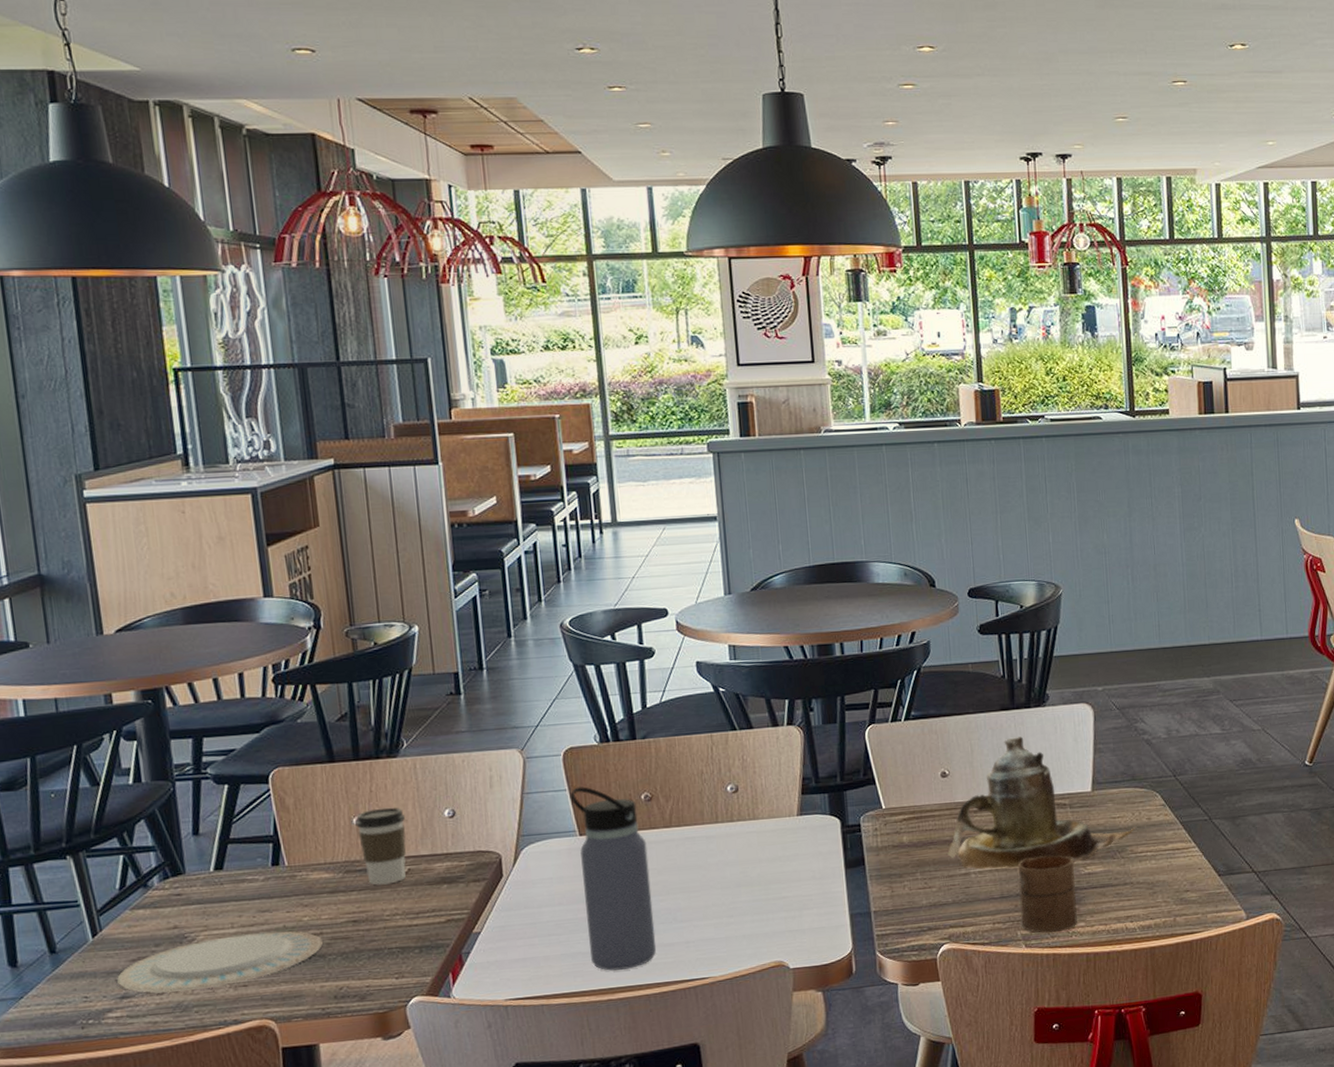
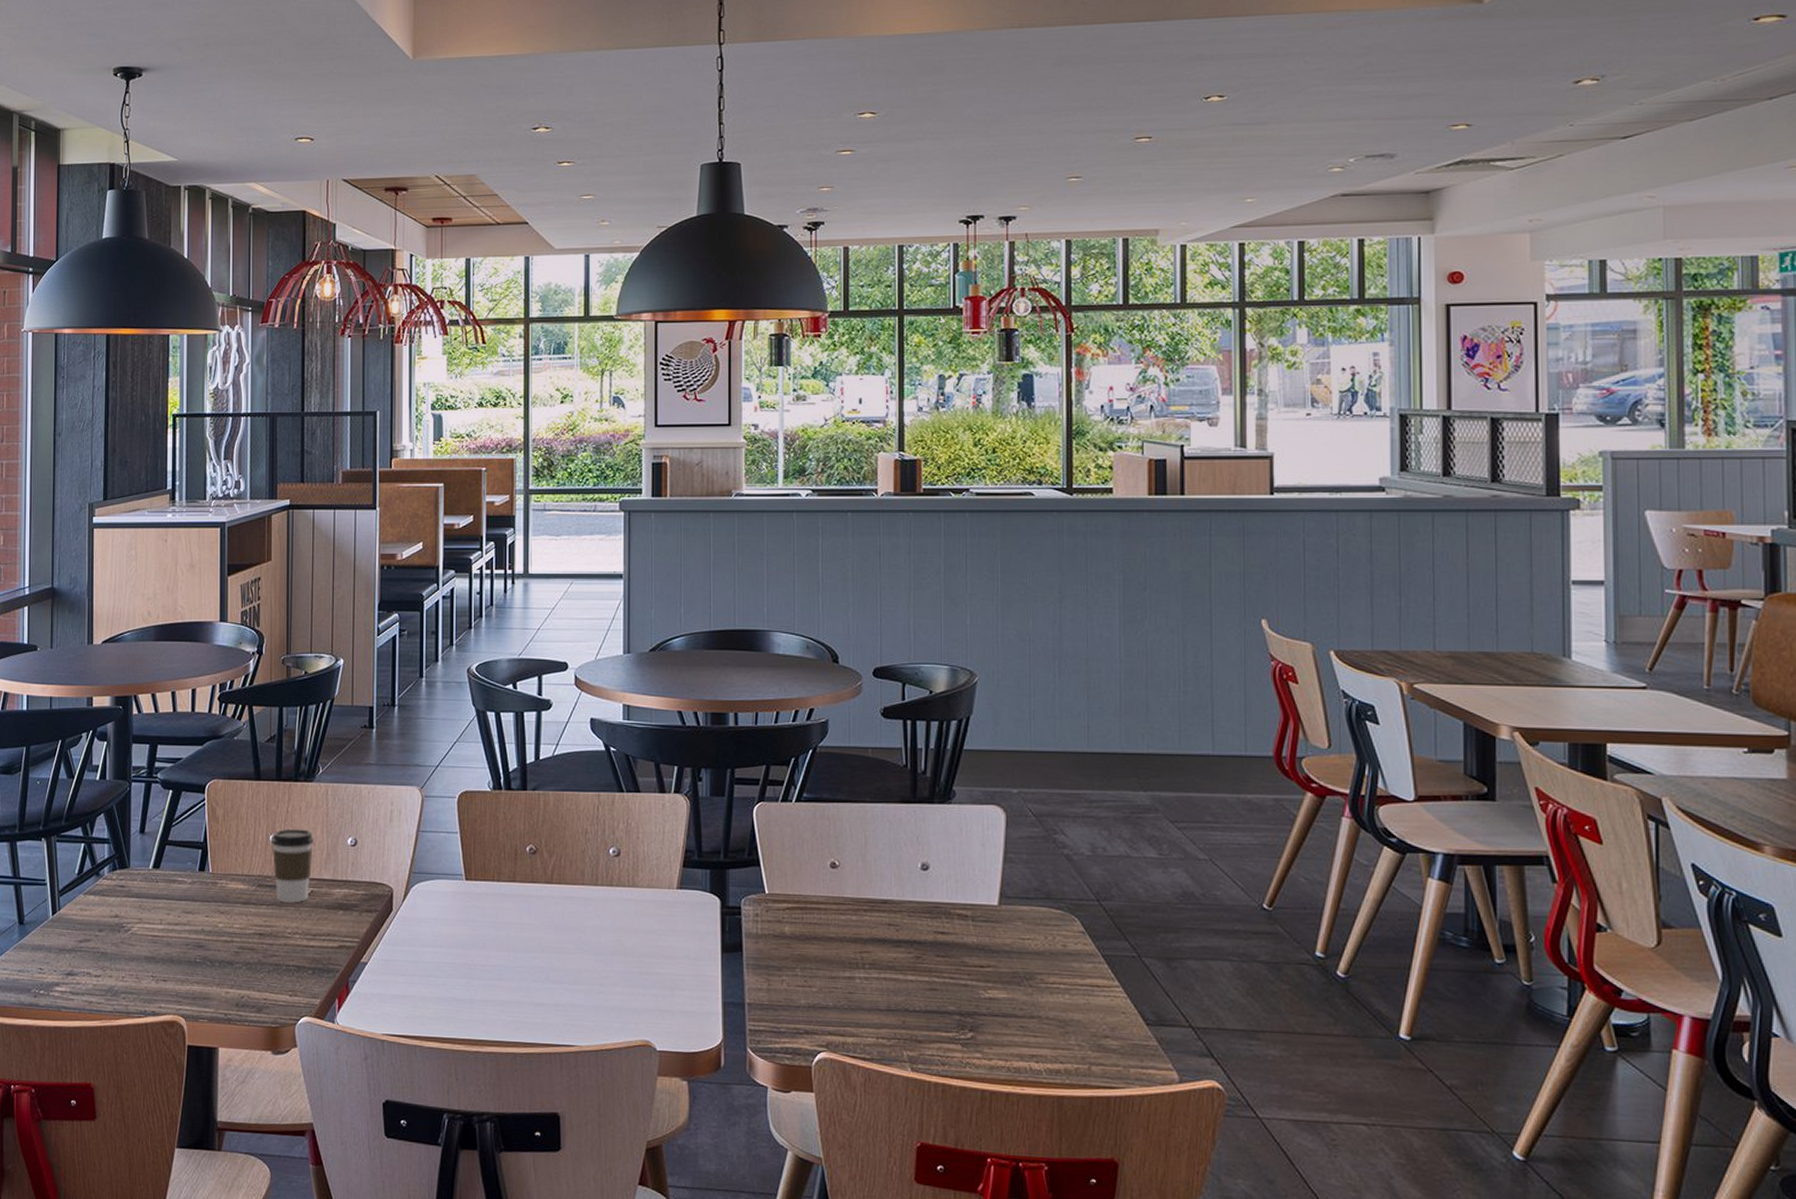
plate: present [117,931,323,993] -> none [66,931,232,978]
water bottle: present [570,786,657,971] -> none [460,831,527,1023]
teapot: present [947,736,1136,869] -> none [832,834,1048,985]
cup: present [1017,855,1077,933] -> none [908,970,974,1060]

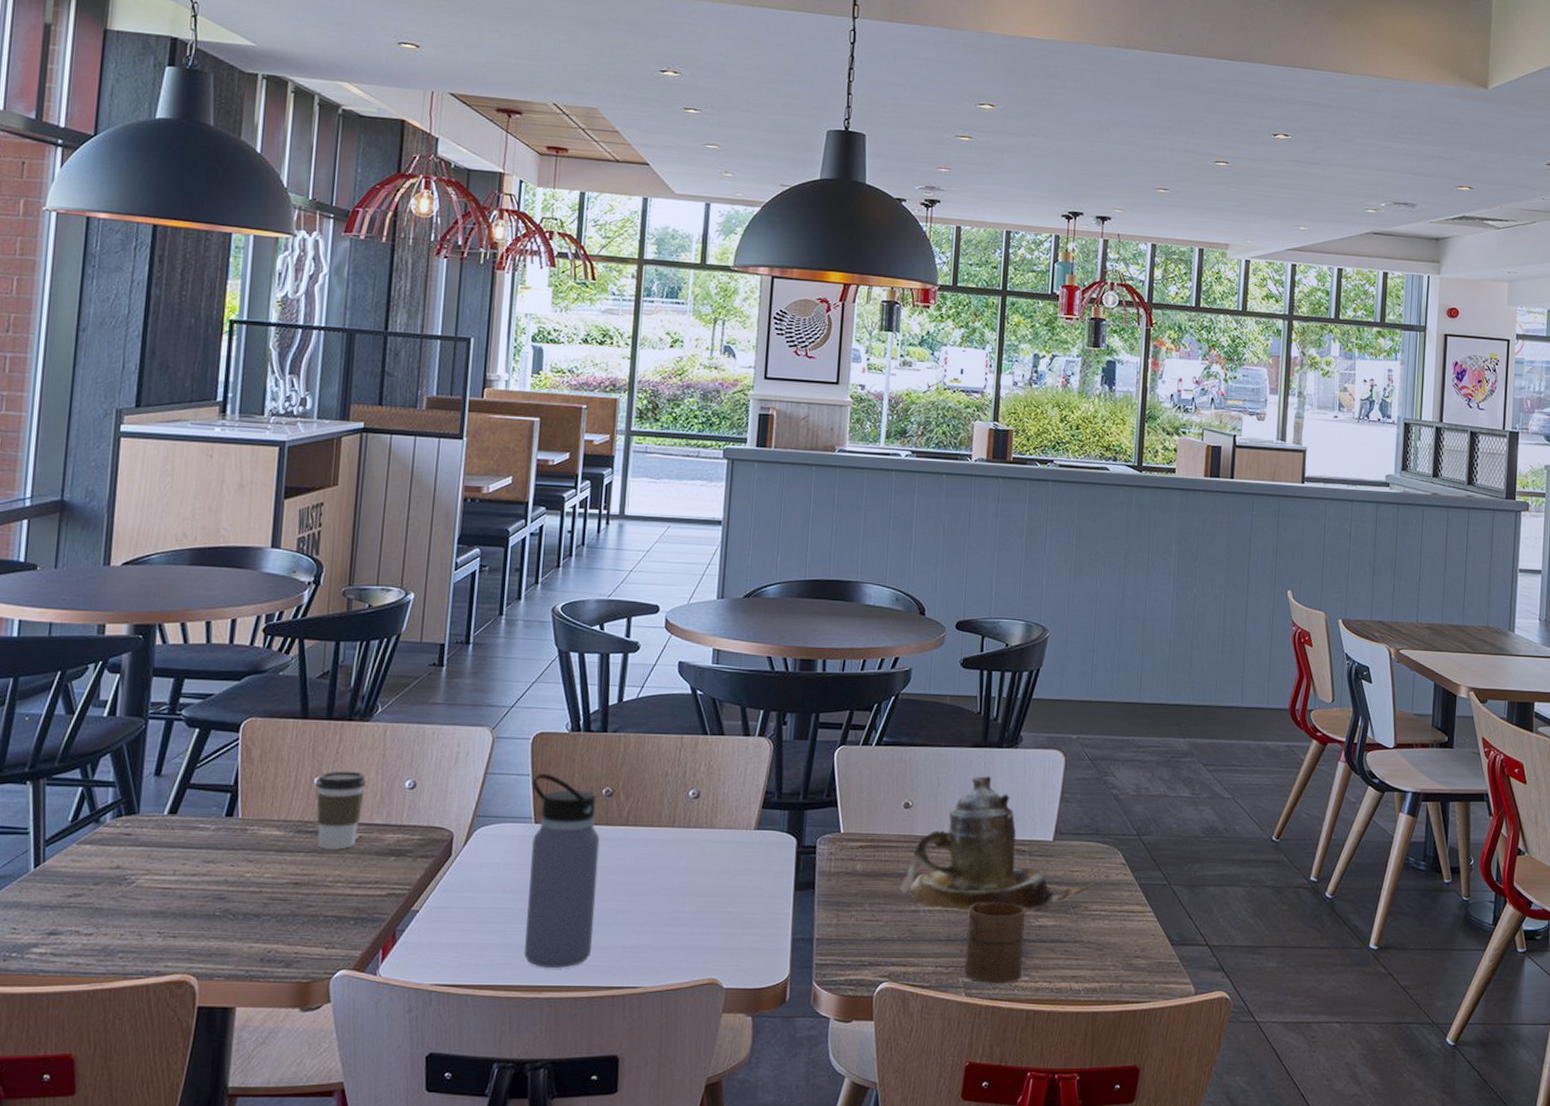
water bottle: none [460,831,527,1023] -> present [524,773,600,968]
teapot: none [832,834,1048,985] -> present [899,776,1093,914]
cup: none [908,970,974,1060] -> present [964,902,1027,984]

